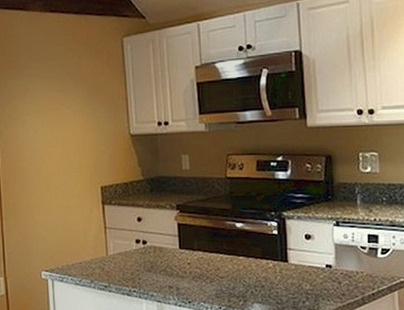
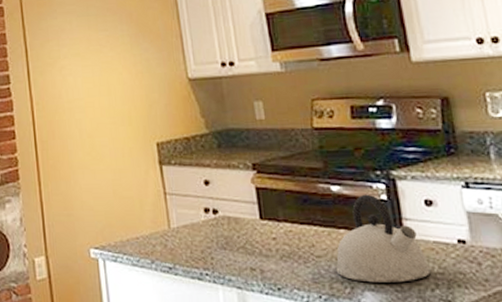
kettle: none [234,230,304,297] -> present [336,194,431,283]

